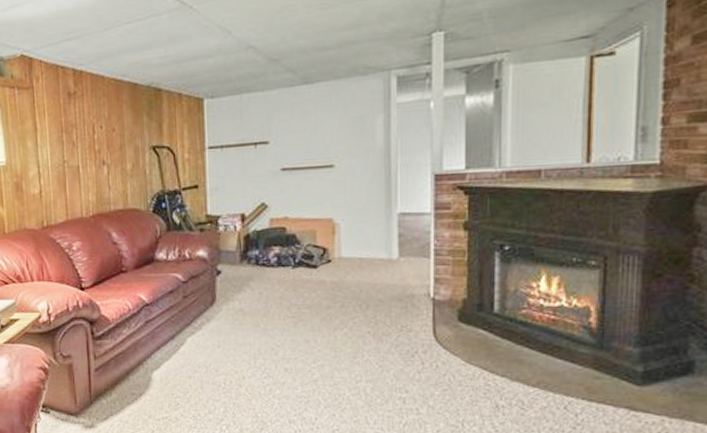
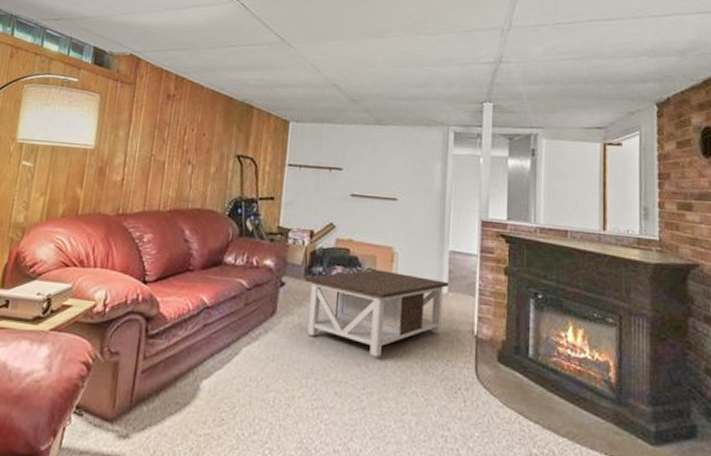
coffee table: none [240,244,400,332] -> present [304,269,449,357]

